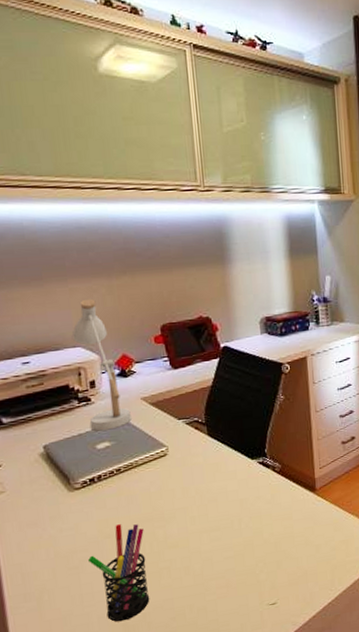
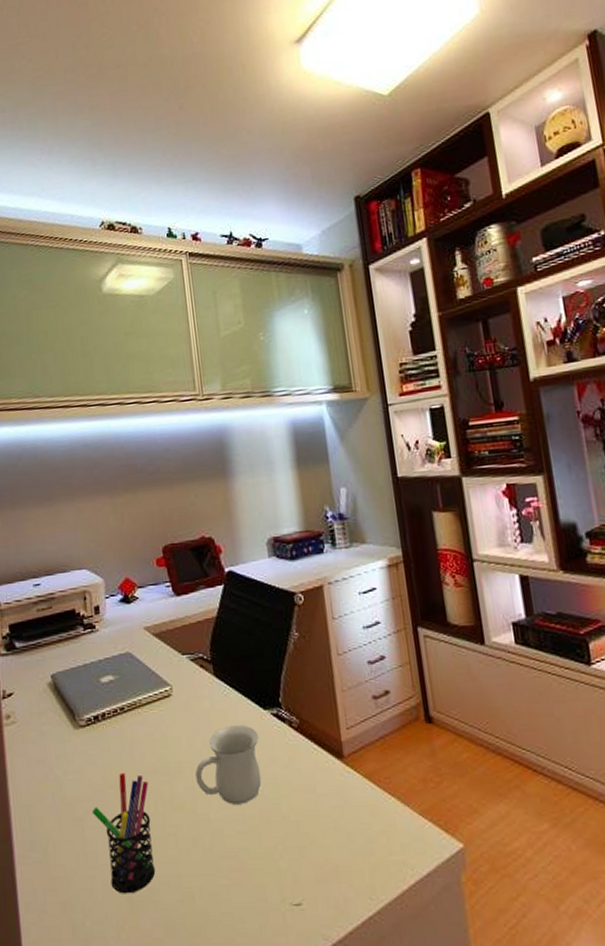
desk lamp: present [71,298,131,431] -> none [78,518,134,663]
mug: none [188,473,247,538] -> present [195,724,262,805]

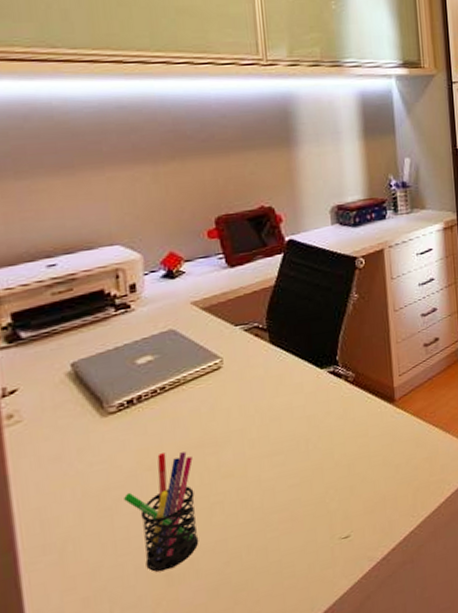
mug: present [195,724,262,805] -> none [246,386,316,462]

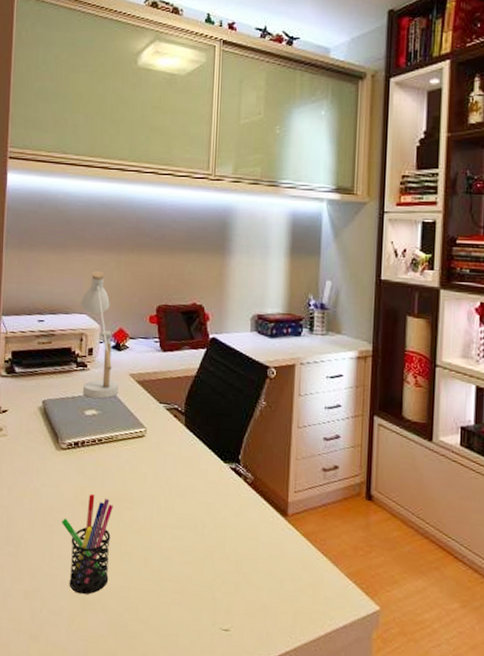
desk lamp: none [108,188,179,344] -> present [80,270,119,399]

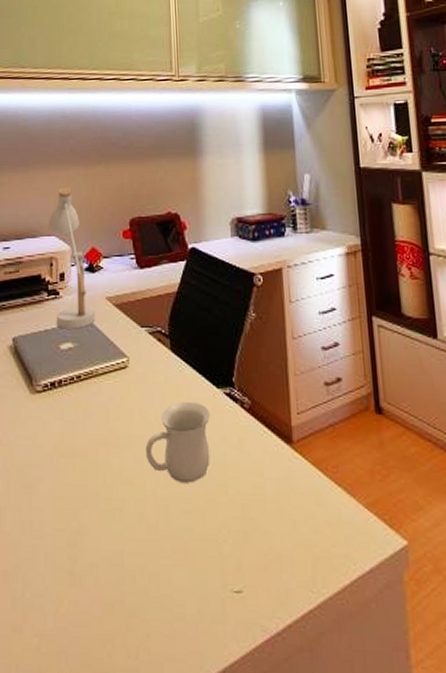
pen holder: present [62,494,113,595] -> none [42,442,99,568]
mug: none [155,471,216,539] -> present [145,401,211,483]

